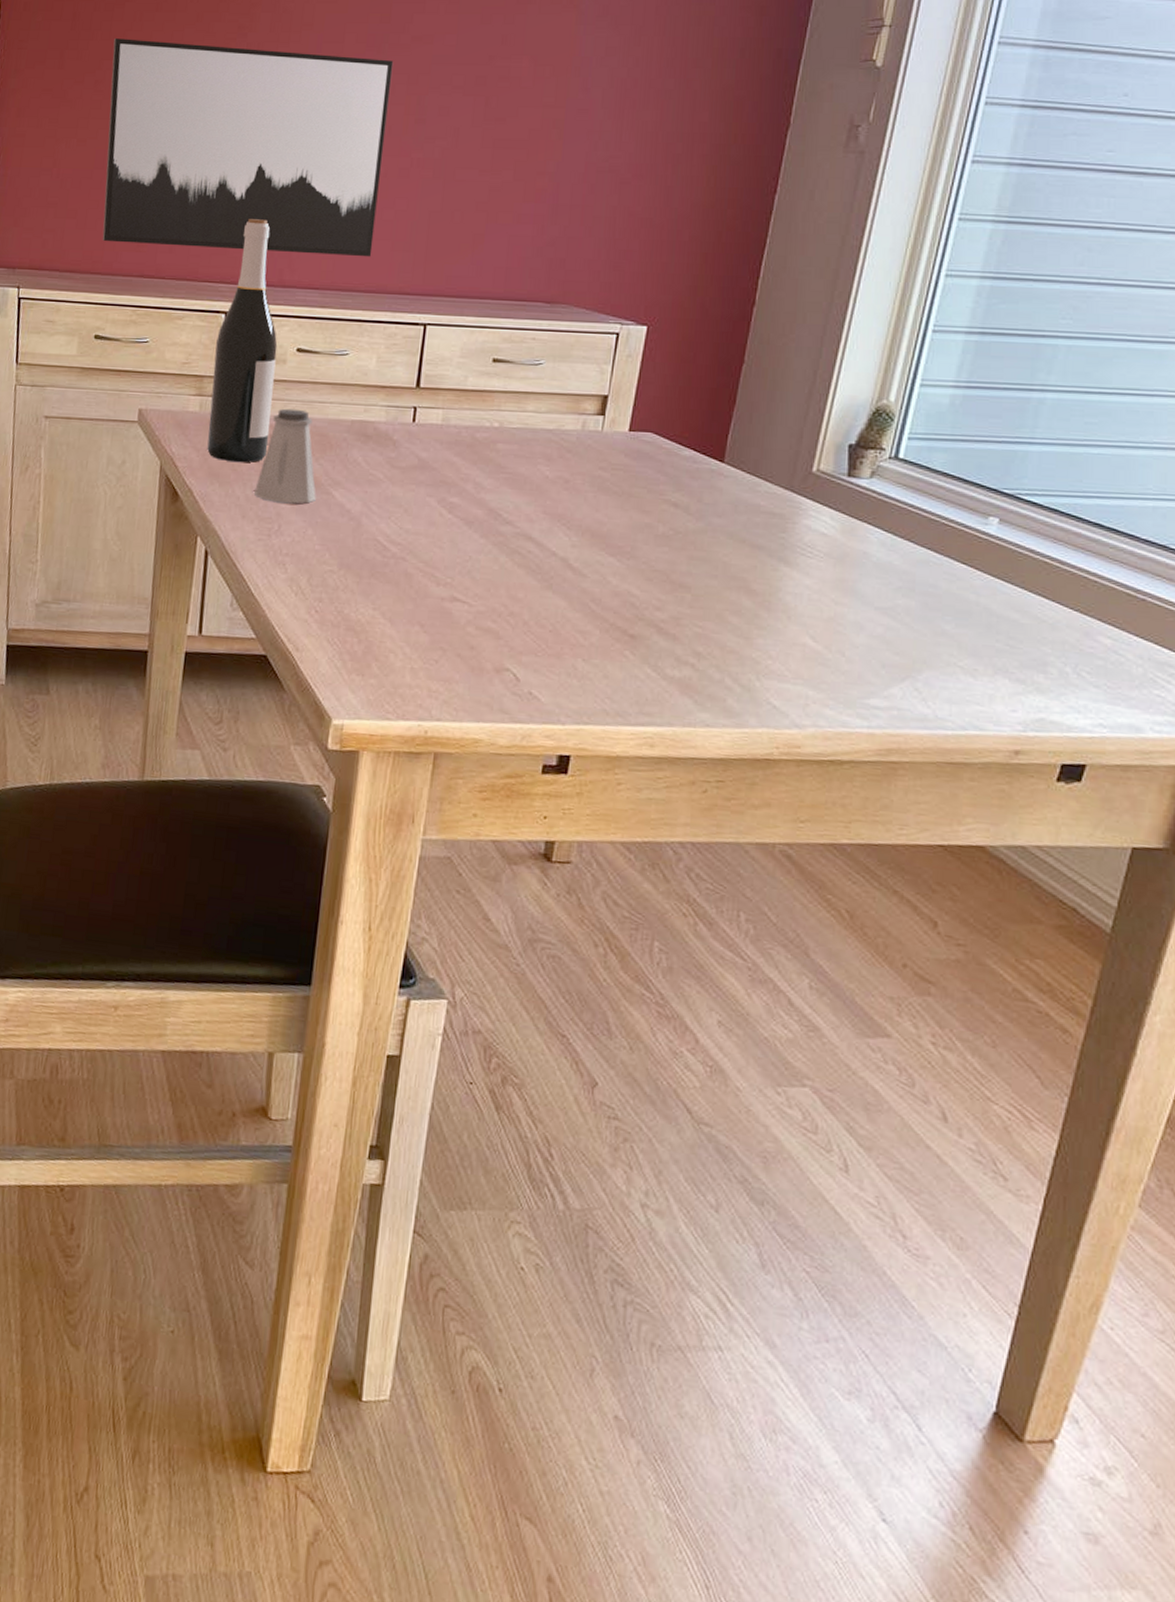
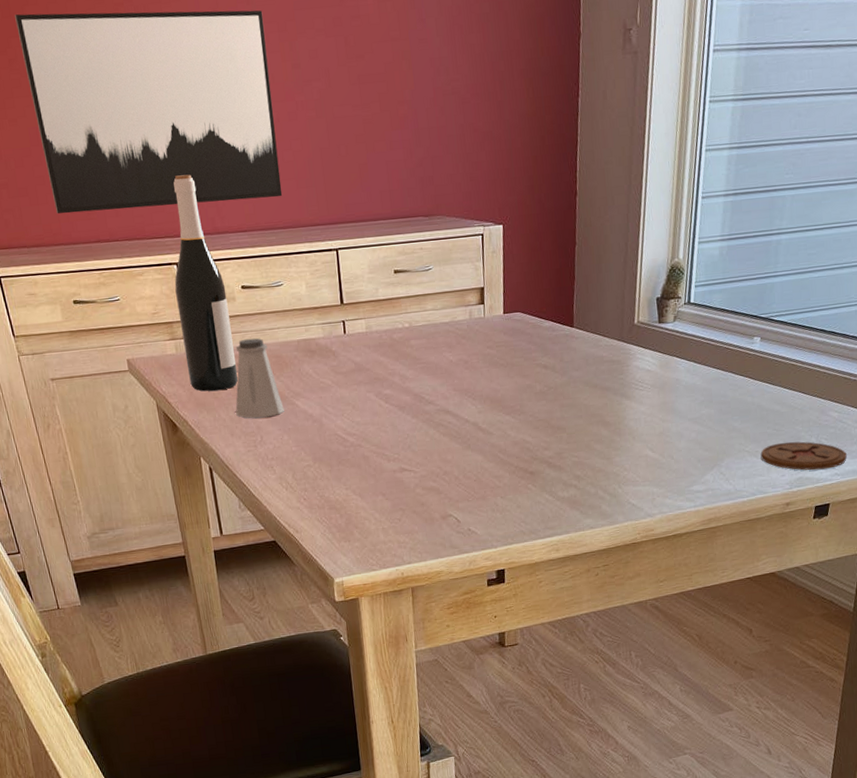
coaster: none [981,664,1121,716] -> present [760,441,847,470]

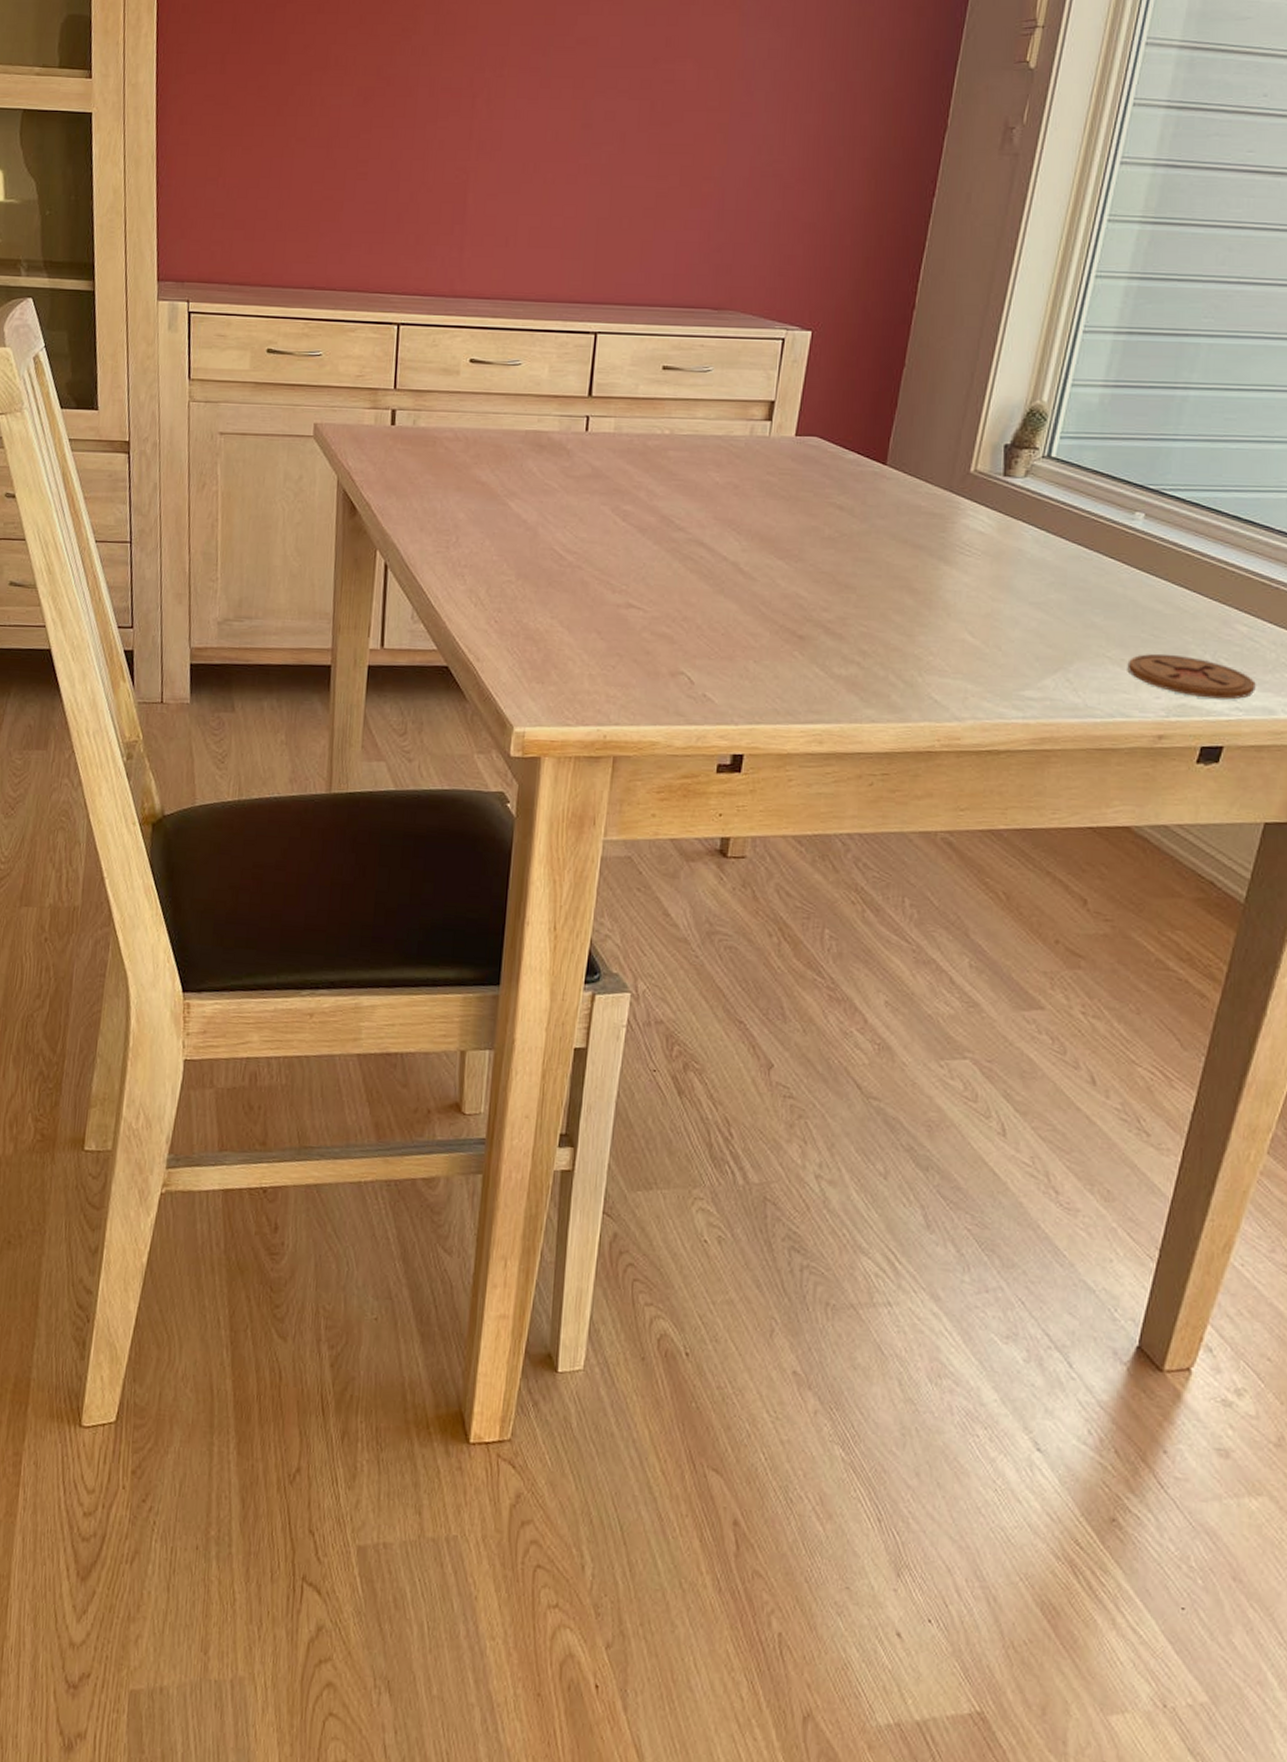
wall art: present [15,10,283,214] -> none [271,42,559,266]
wine bottle: present [173,174,239,392] -> none [383,228,451,475]
saltshaker: present [235,338,284,419] -> none [432,420,493,516]

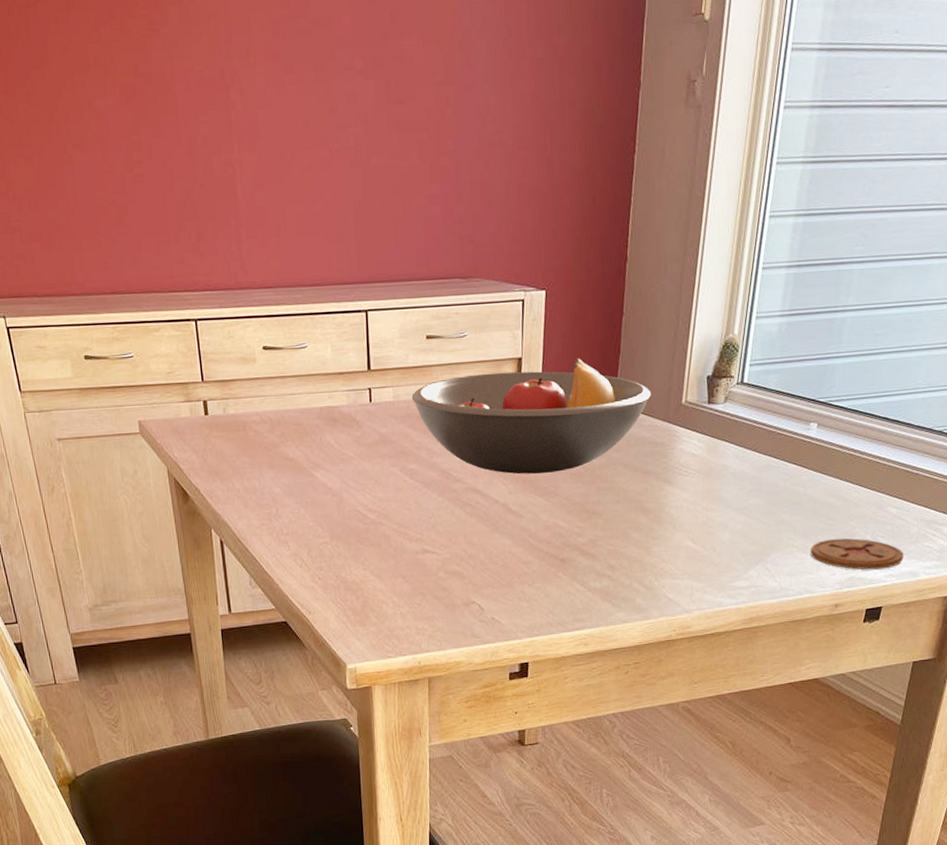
fruit bowl: none [636,408,932,534] -> present [411,358,651,474]

